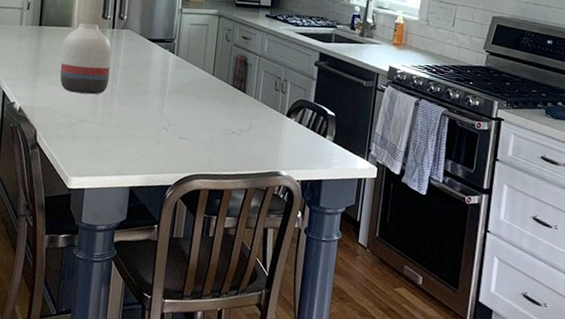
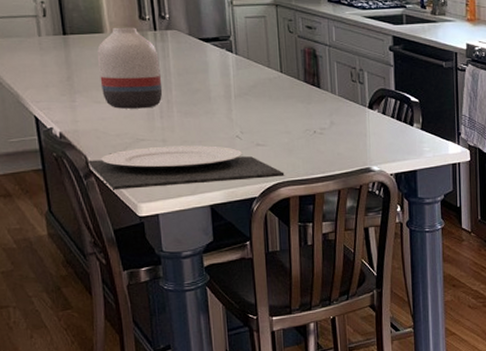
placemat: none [36,128,200,170] -> present [87,145,285,190]

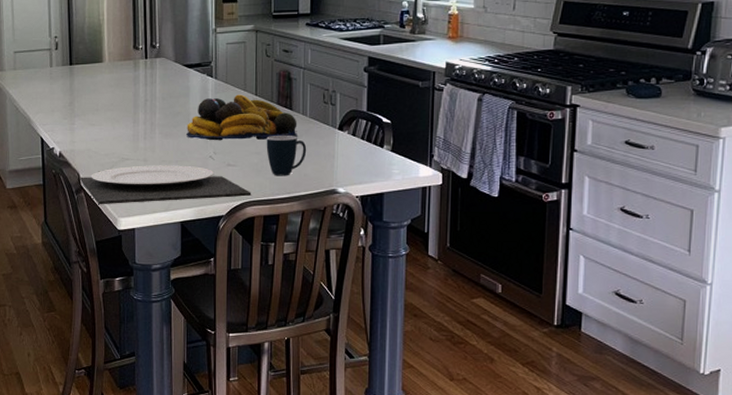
vase: present [97,27,163,109] -> none [95,56,148,131]
fruit bowl: none [207,71,329,120] -> present [185,94,298,141]
mug: none [295,114,338,156] -> present [266,136,307,176]

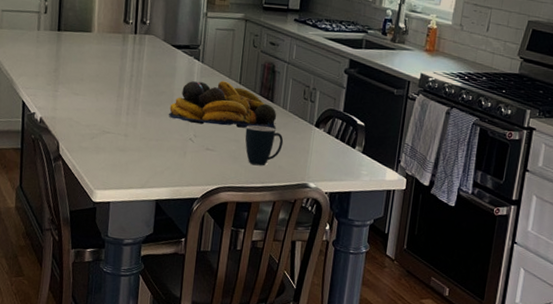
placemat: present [79,165,252,205] -> none [58,139,227,182]

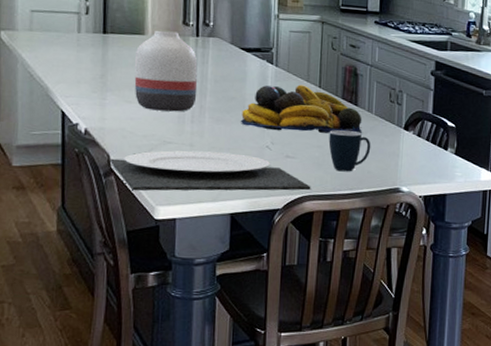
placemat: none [58,139,227,182] -> present [109,150,311,191]
vase: none [81,28,135,104] -> present [134,30,198,112]

